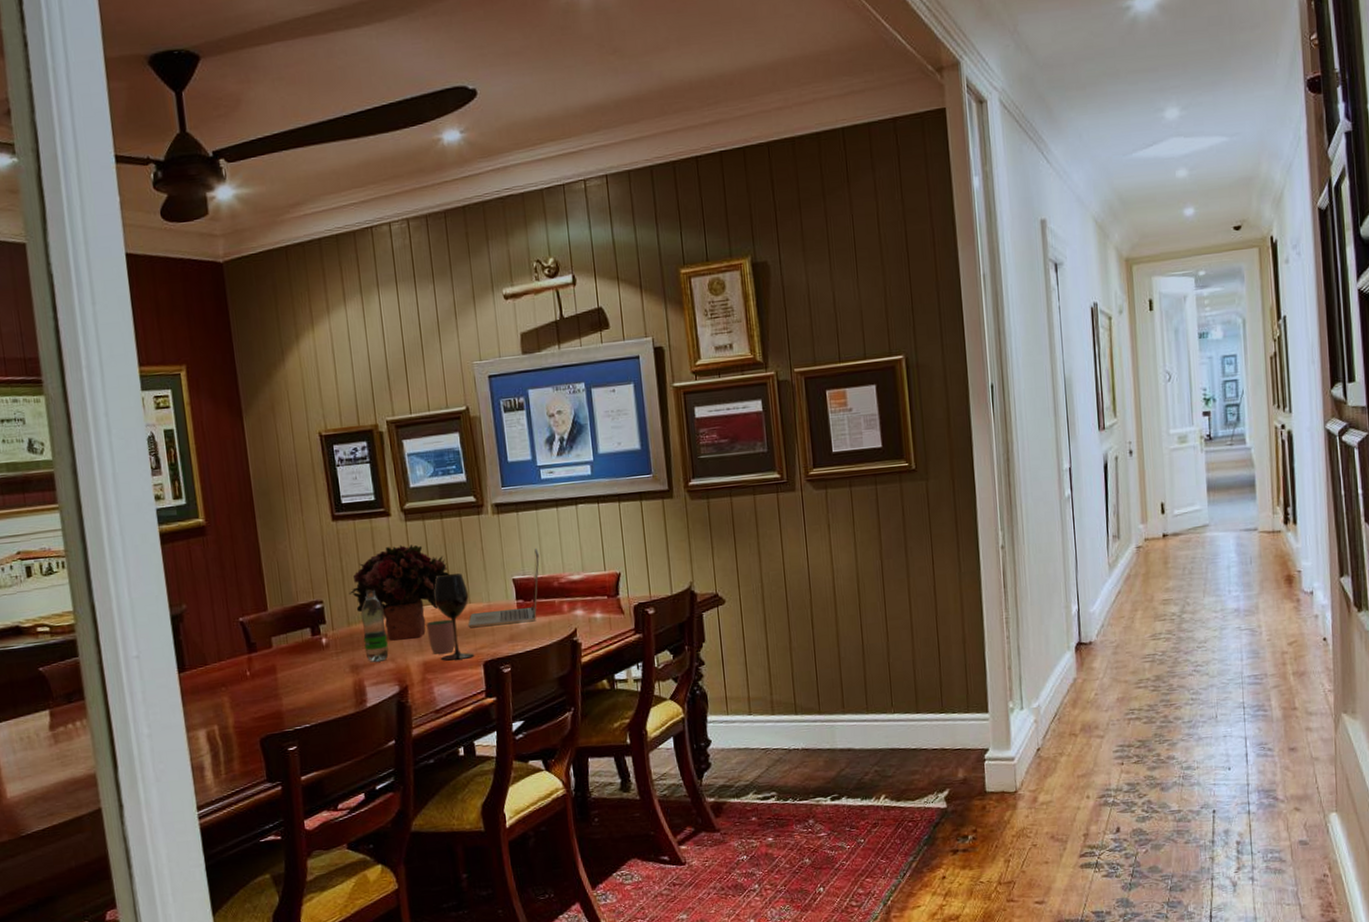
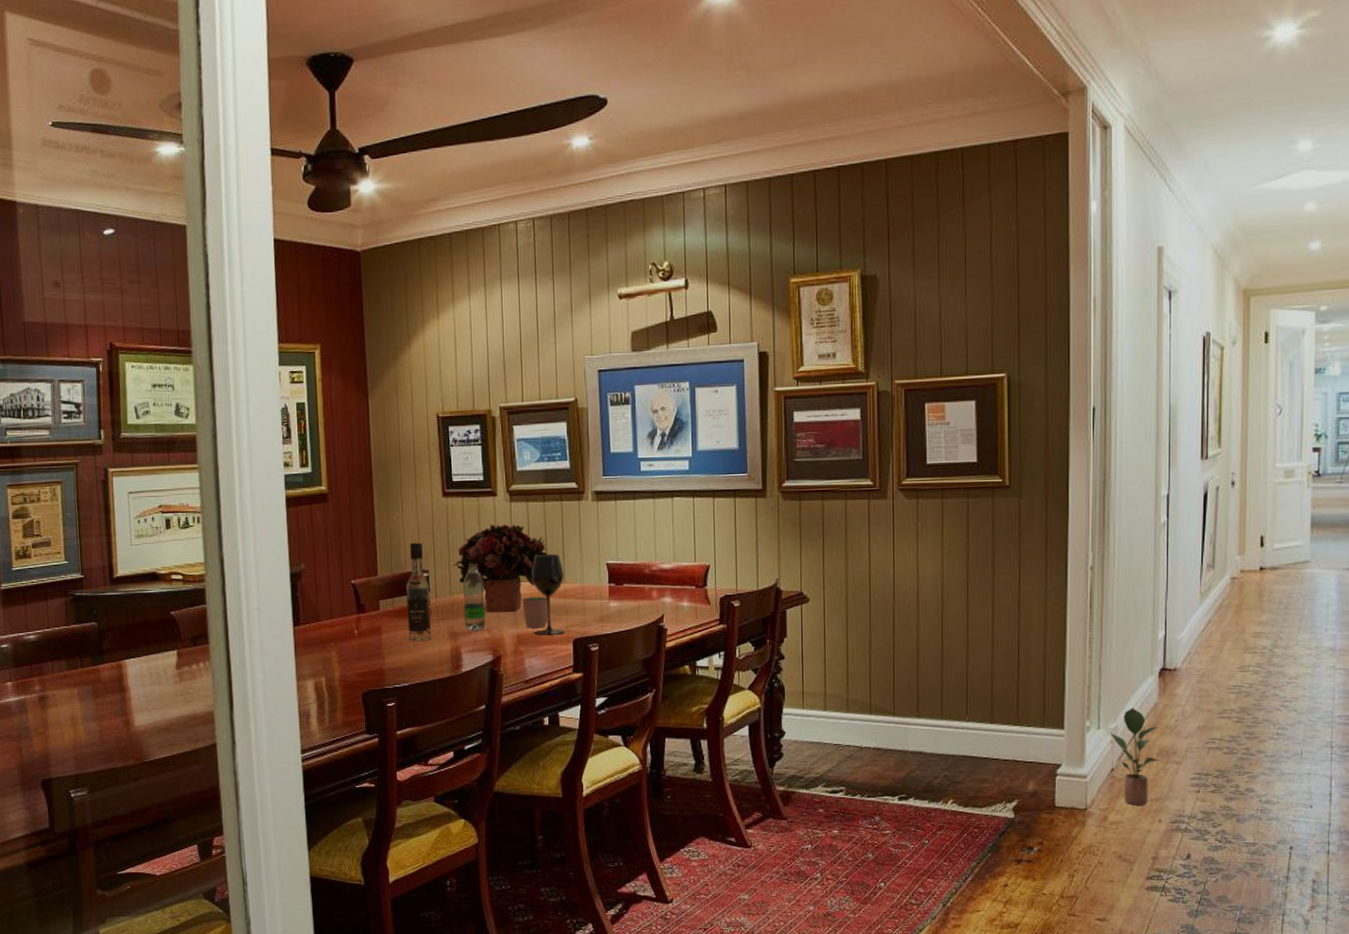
bottle: none [299,571,332,679] -> present [406,542,432,642]
laptop: present [468,548,540,629] -> none [561,536,633,607]
potted plant: none [1034,685,1084,784] -> present [1110,708,1160,806]

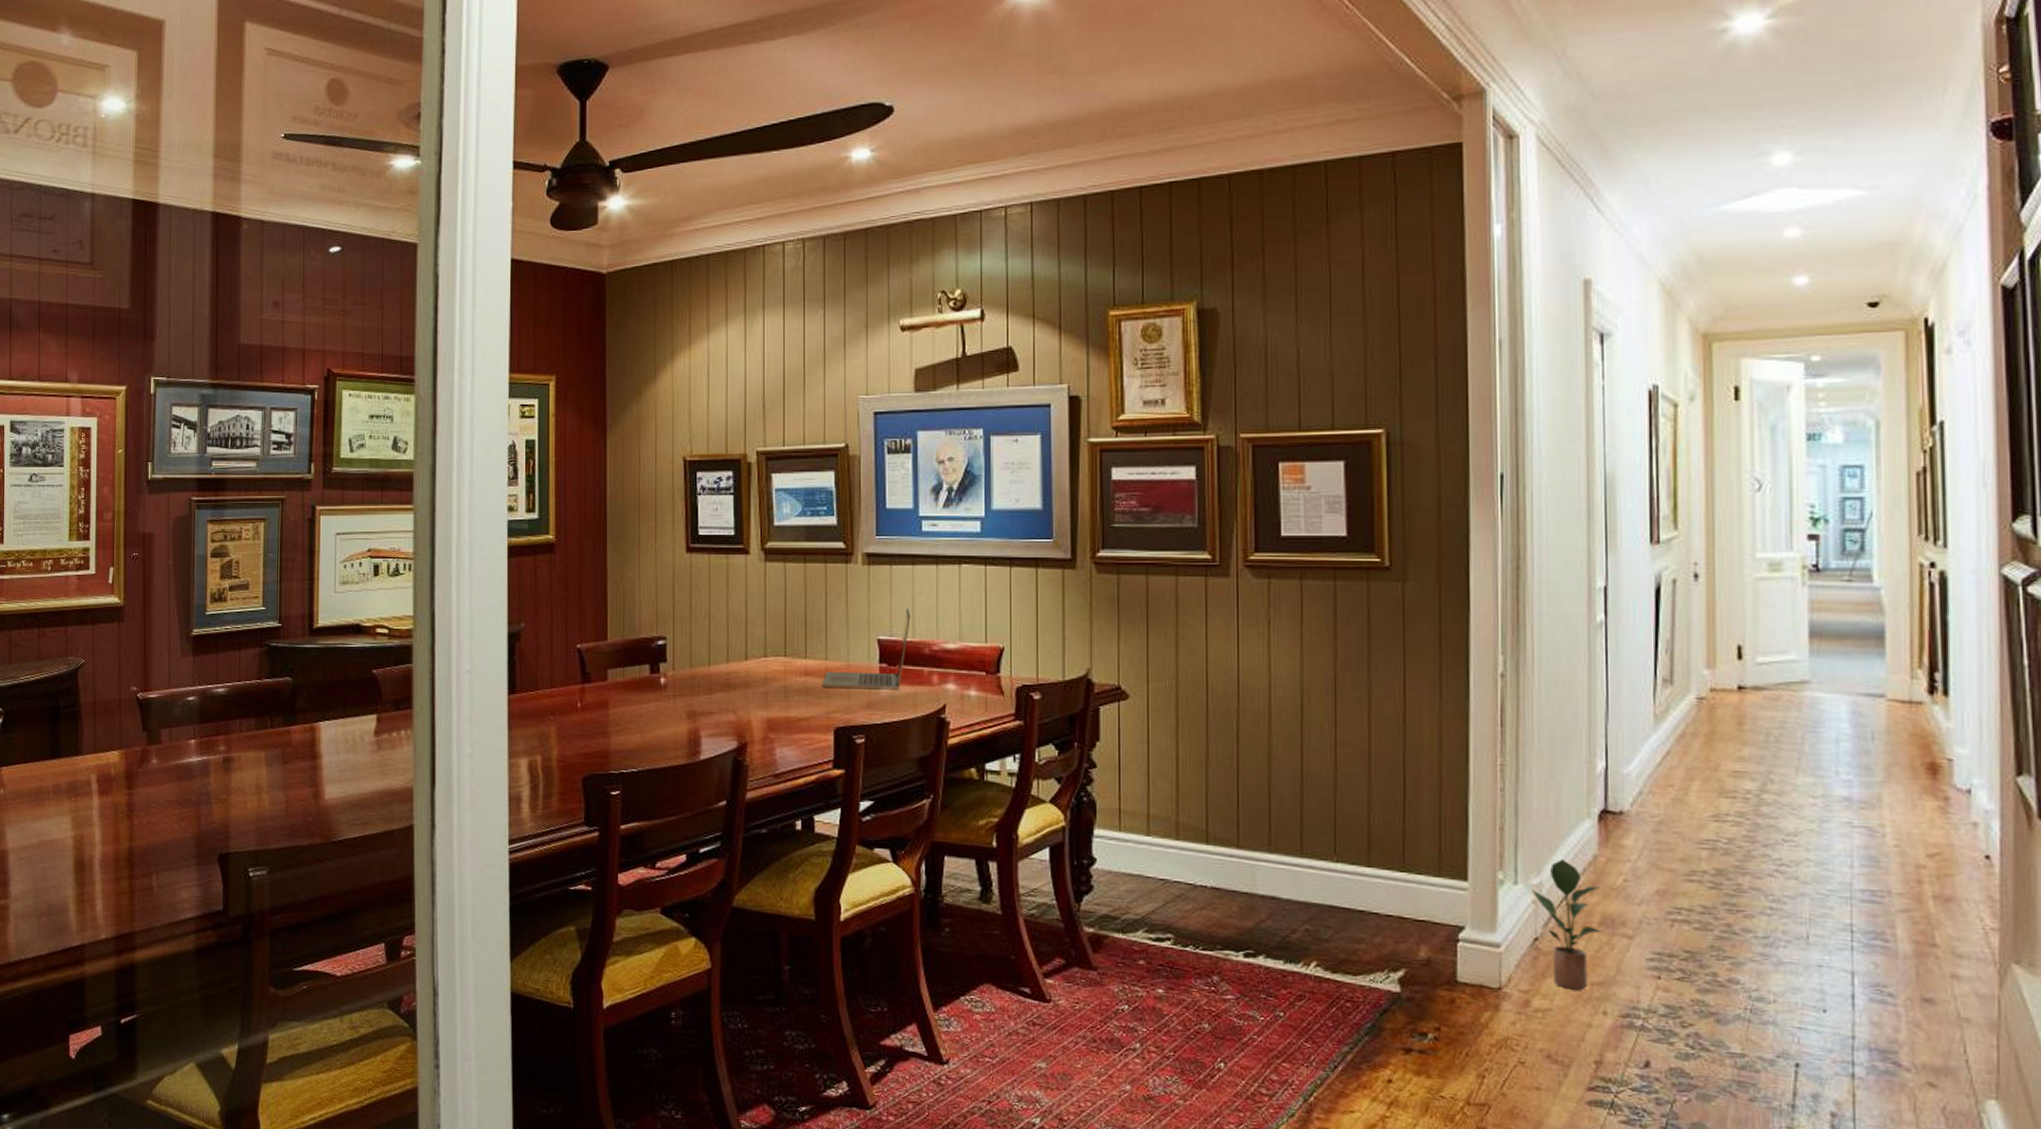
bottle: present [406,542,432,642] -> none [639,603,667,721]
bouquet: present [453,523,547,612] -> none [695,586,807,691]
bottle: present [462,563,486,631] -> none [705,631,730,712]
cup: present [522,596,548,628] -> none [775,674,805,712]
wineglass: present [531,553,566,635] -> none [786,624,826,722]
laptop: none [561,536,633,607] -> present [821,608,910,690]

